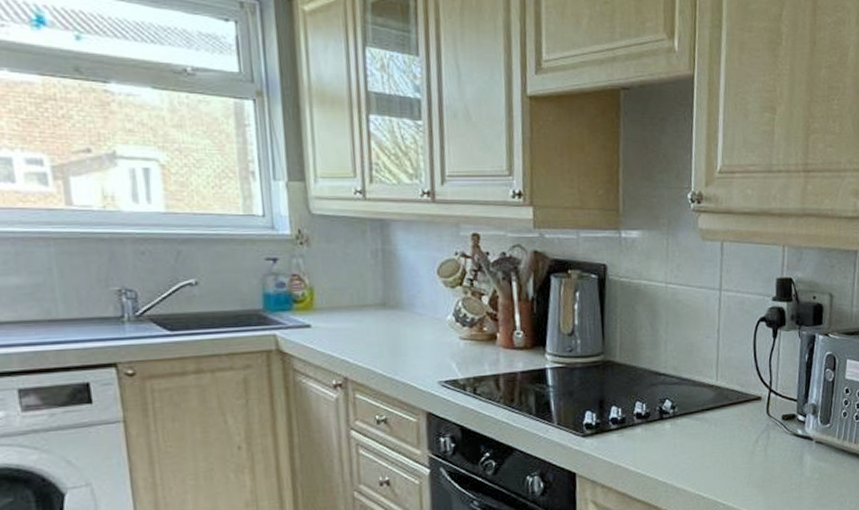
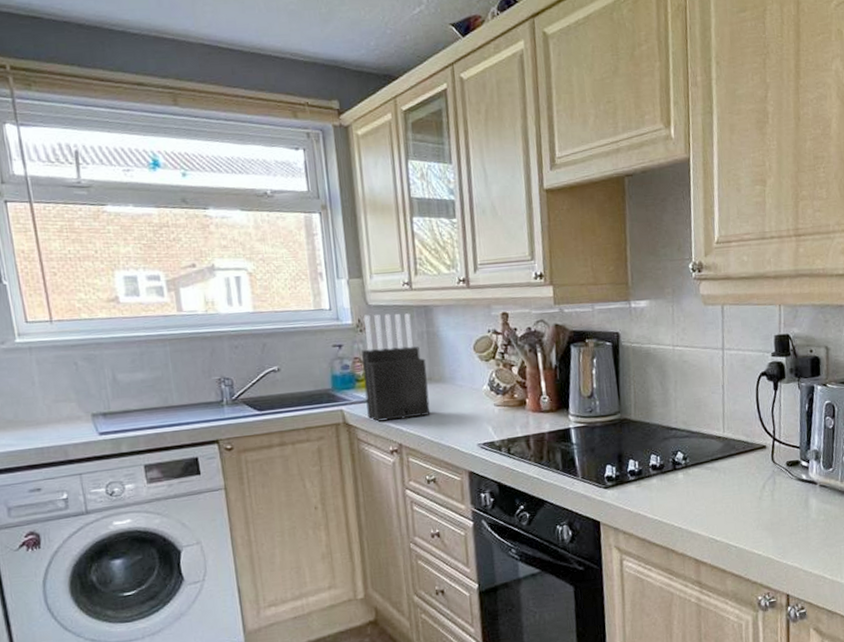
knife block: none [301,225,383,351] -> present [361,313,431,422]

